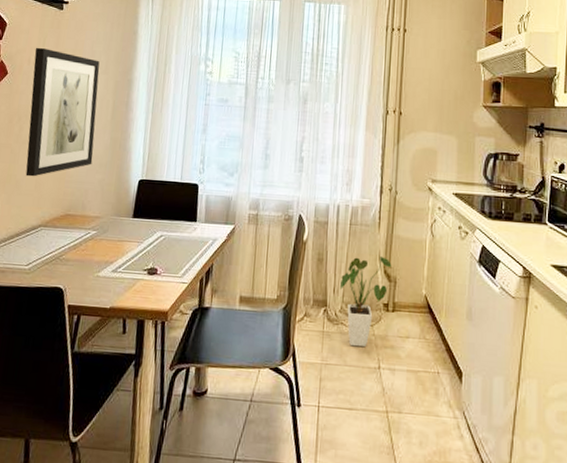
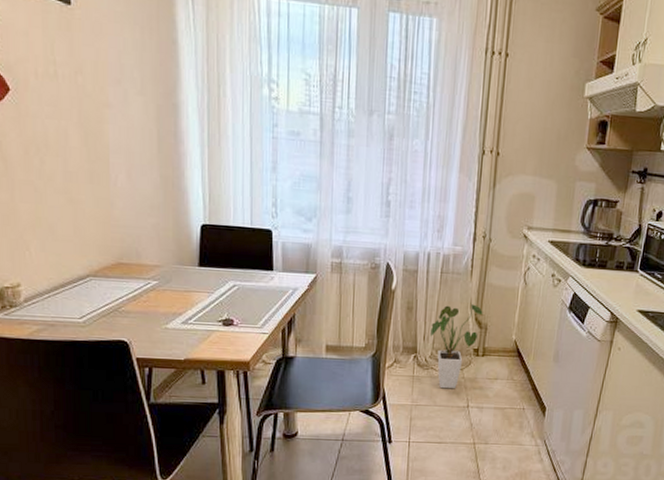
wall art: present [25,47,100,177] -> none [41,55,141,220]

